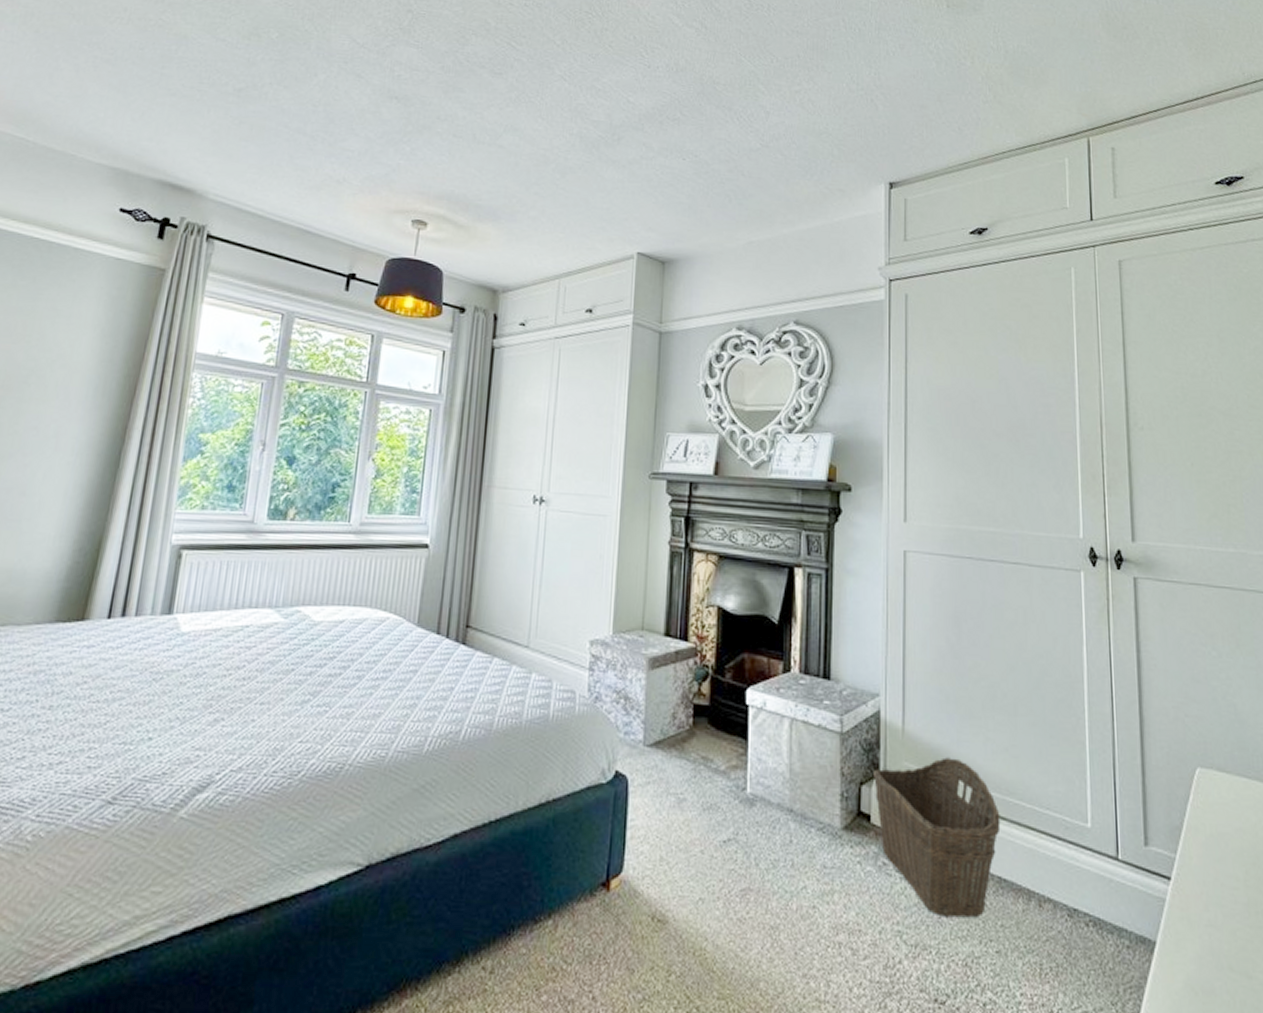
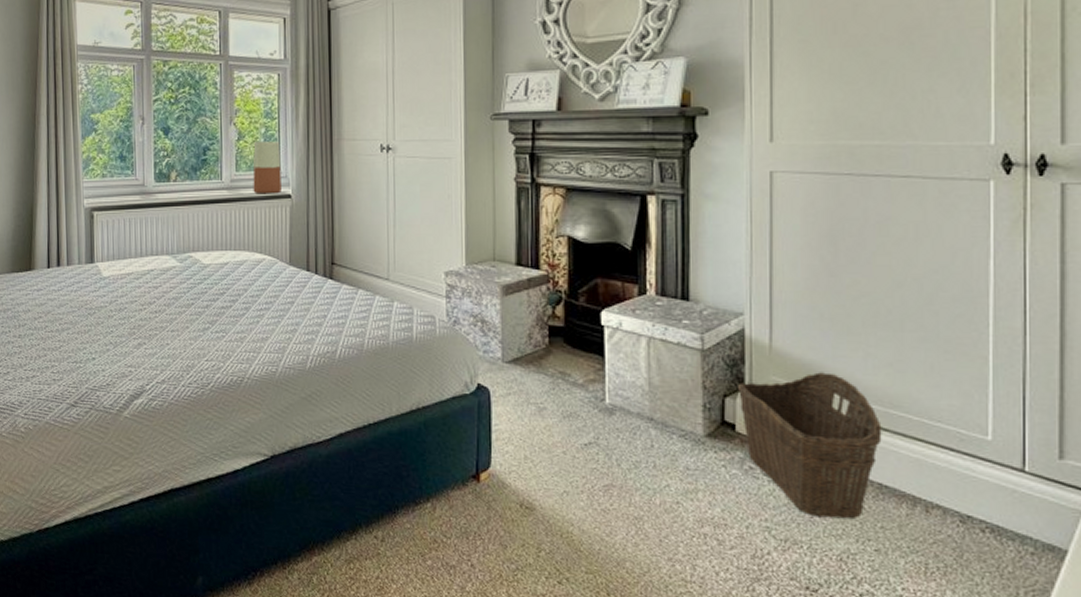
vase: none [385,482,423,543] -> present [253,141,282,194]

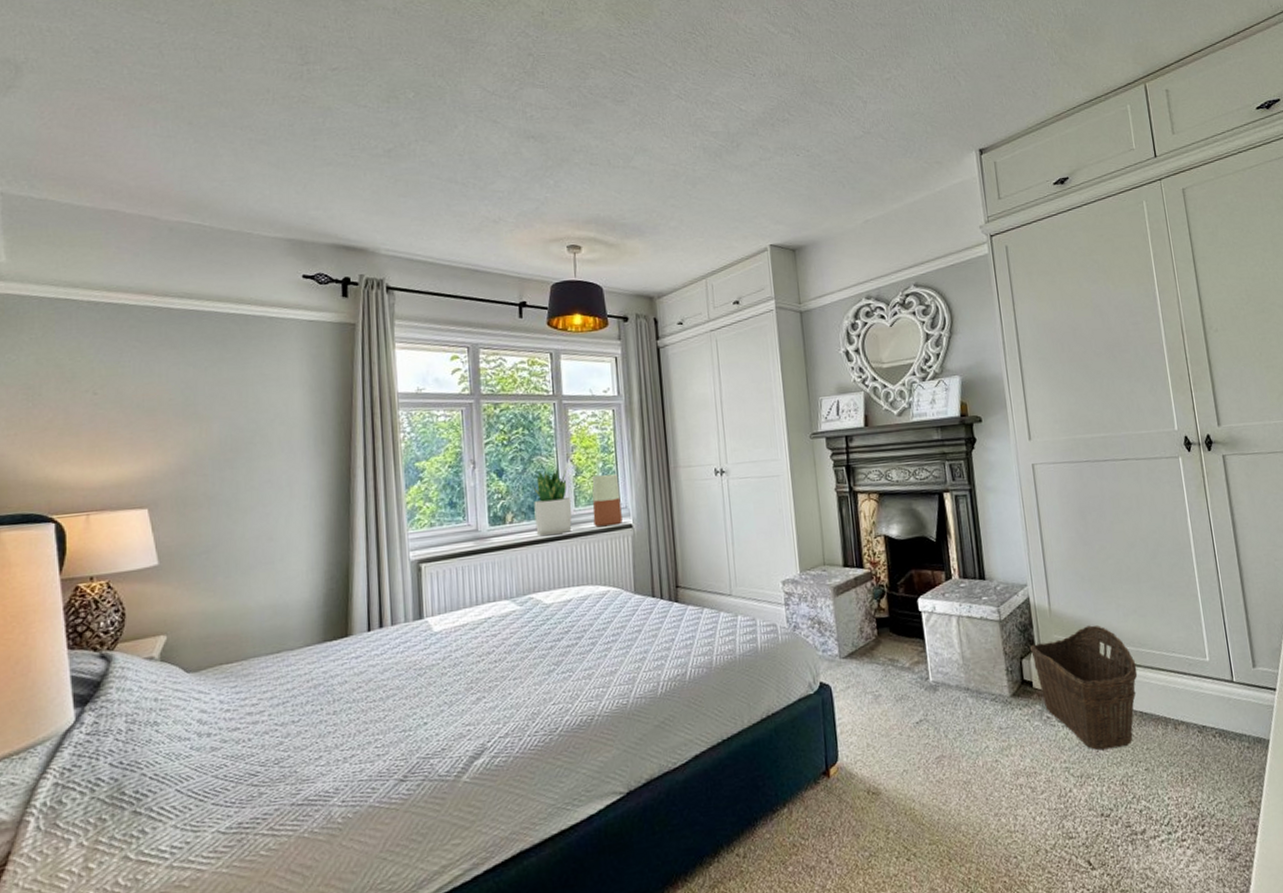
planter: none [195,128,233,198] -> present [531,466,572,537]

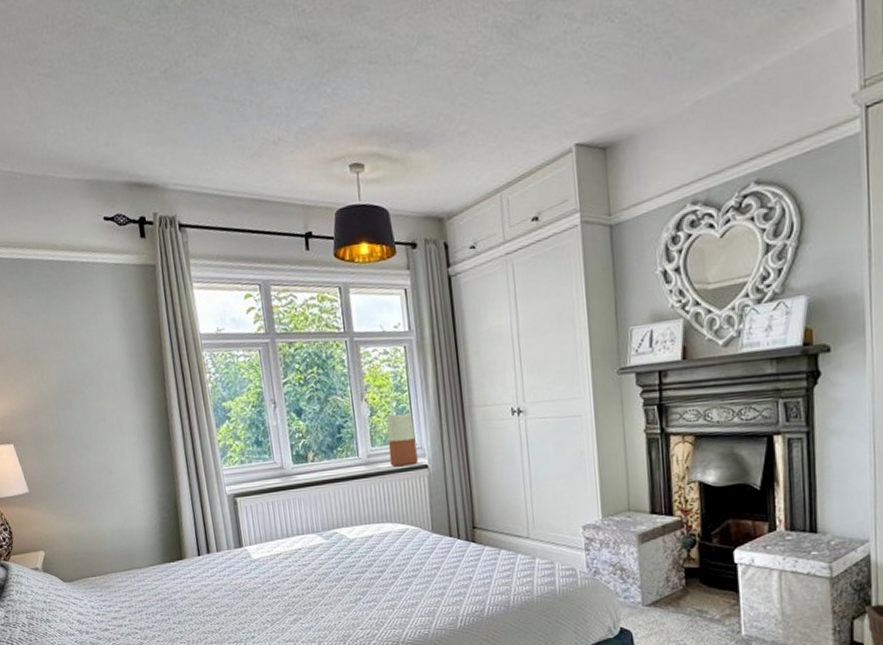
planter: present [531,466,572,537] -> none [329,406,370,475]

